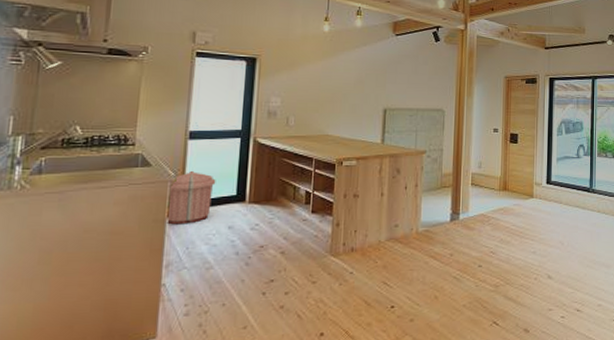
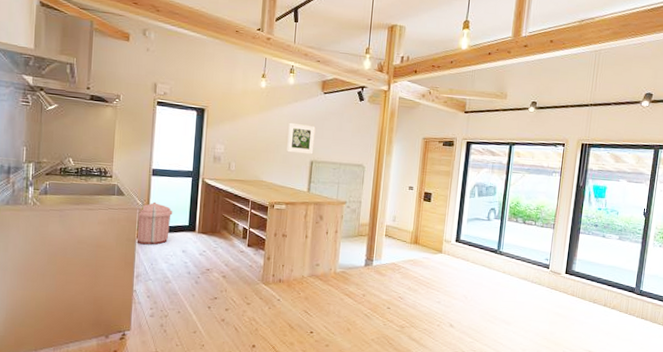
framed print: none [356,68,388,102] -> present [287,122,316,155]

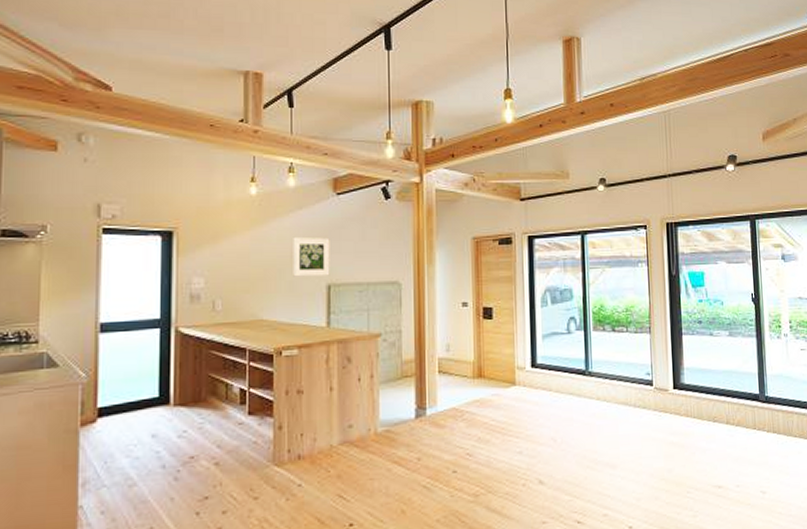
trash can: present [135,202,173,245] -> none [78,371,134,436]

